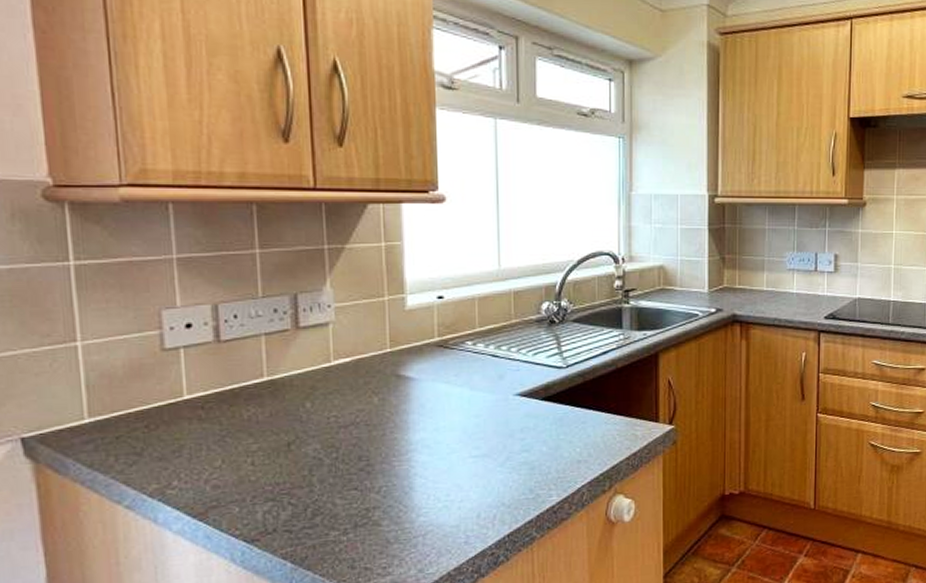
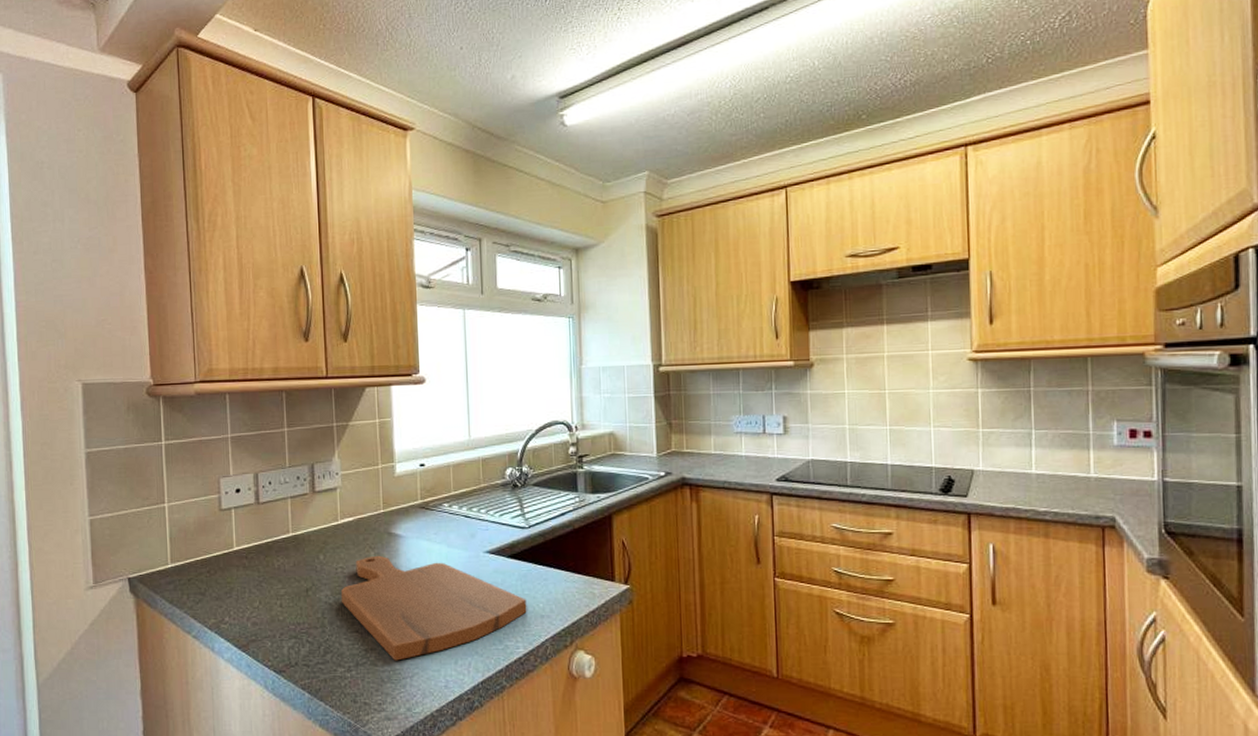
cutting board: none [334,401,562,519] -> present [340,555,527,661]

